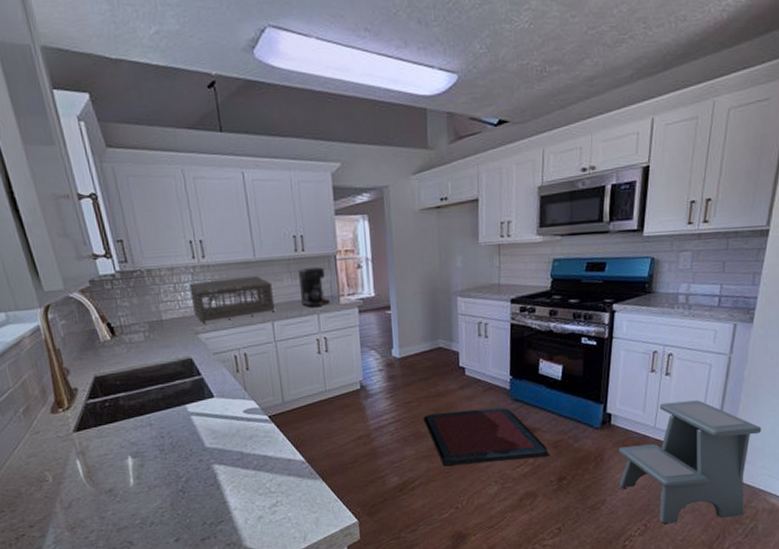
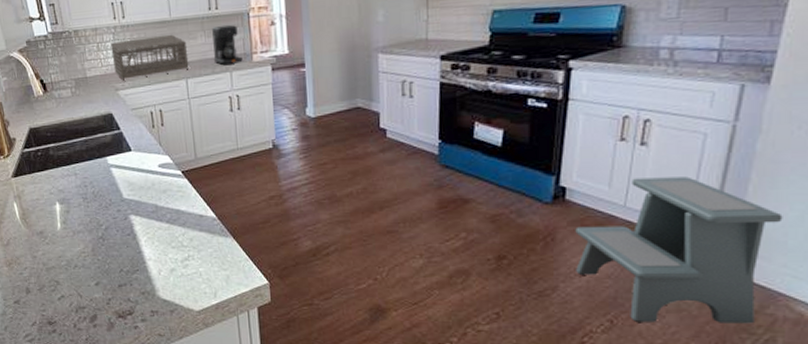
doormat: present [423,407,550,467] -> none [339,173,487,234]

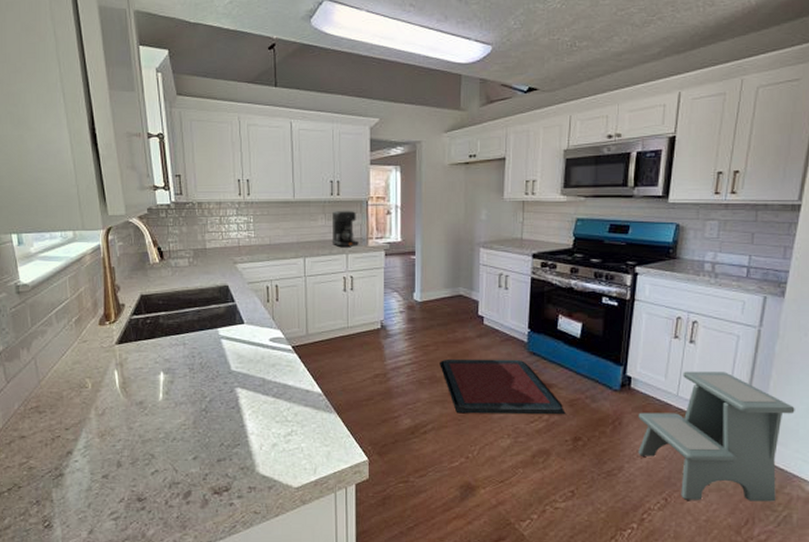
dish rack: present [110,34,189,82] -> none [233,214,308,256]
doormat: none [339,173,487,234] -> present [440,358,566,414]

